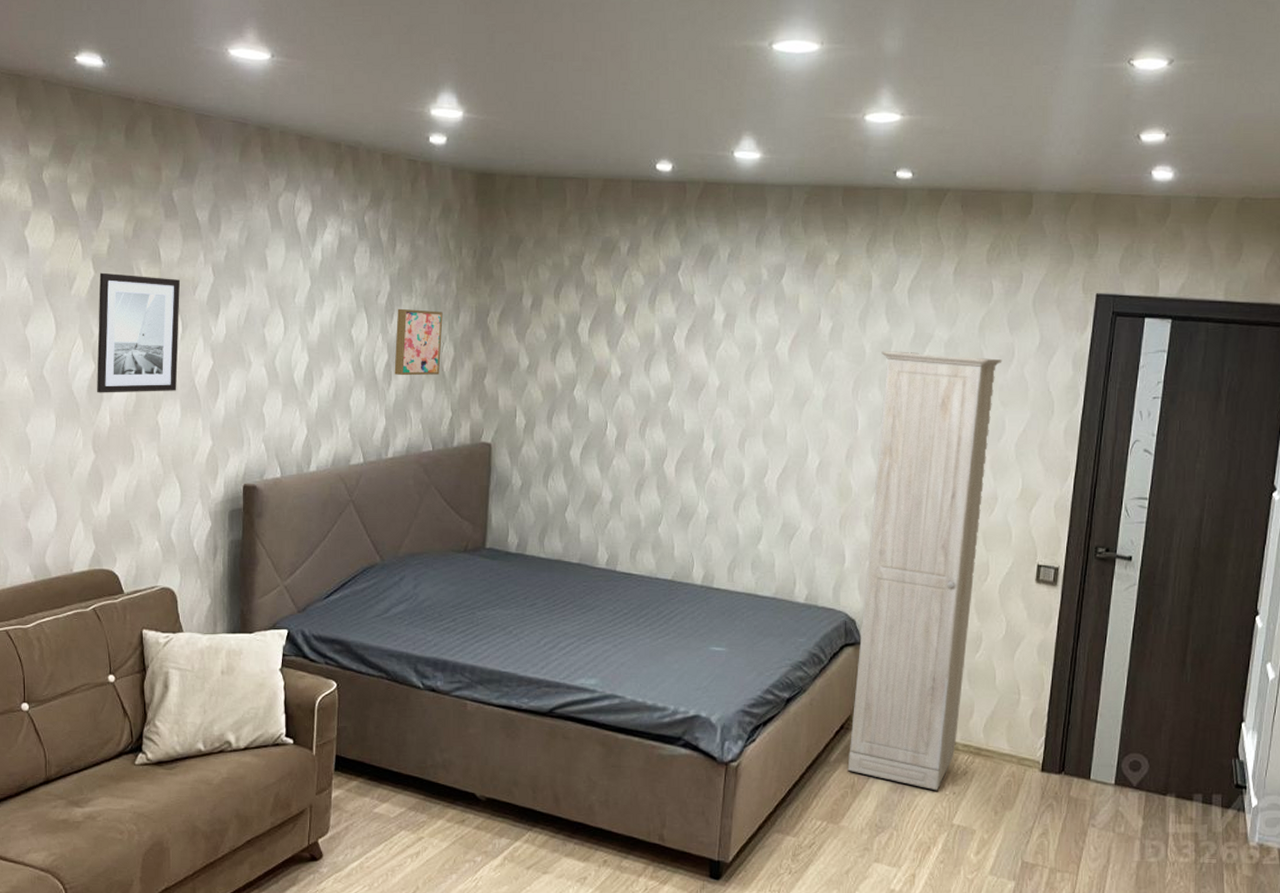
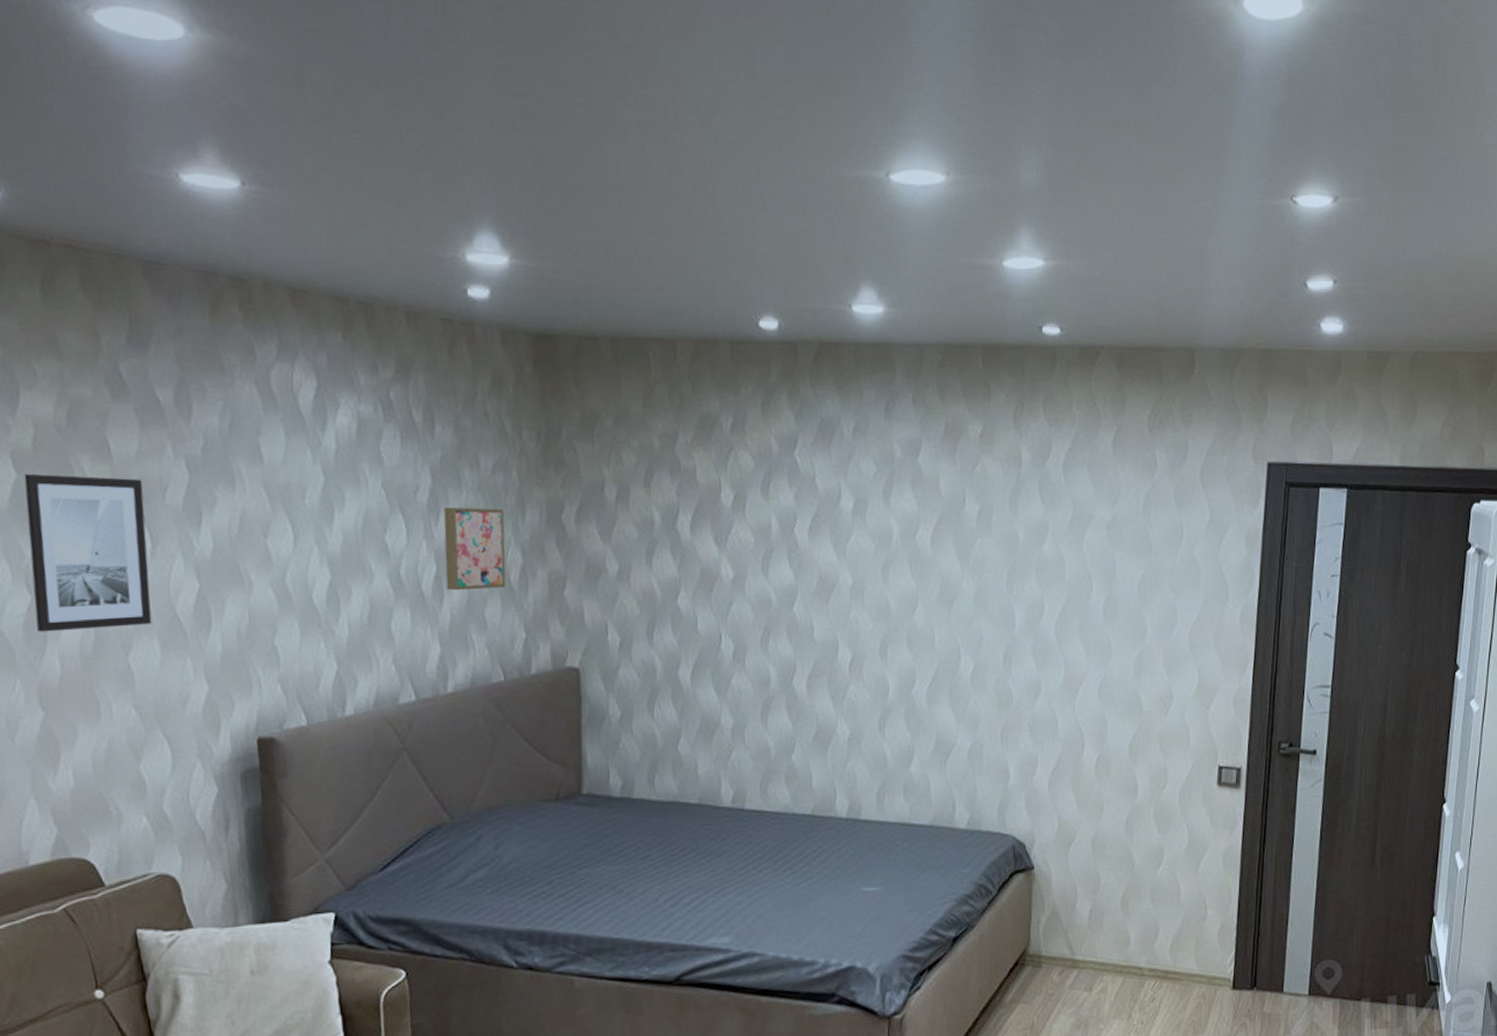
cabinet: present [847,351,1003,791] -> none [1025,535,1171,1022]

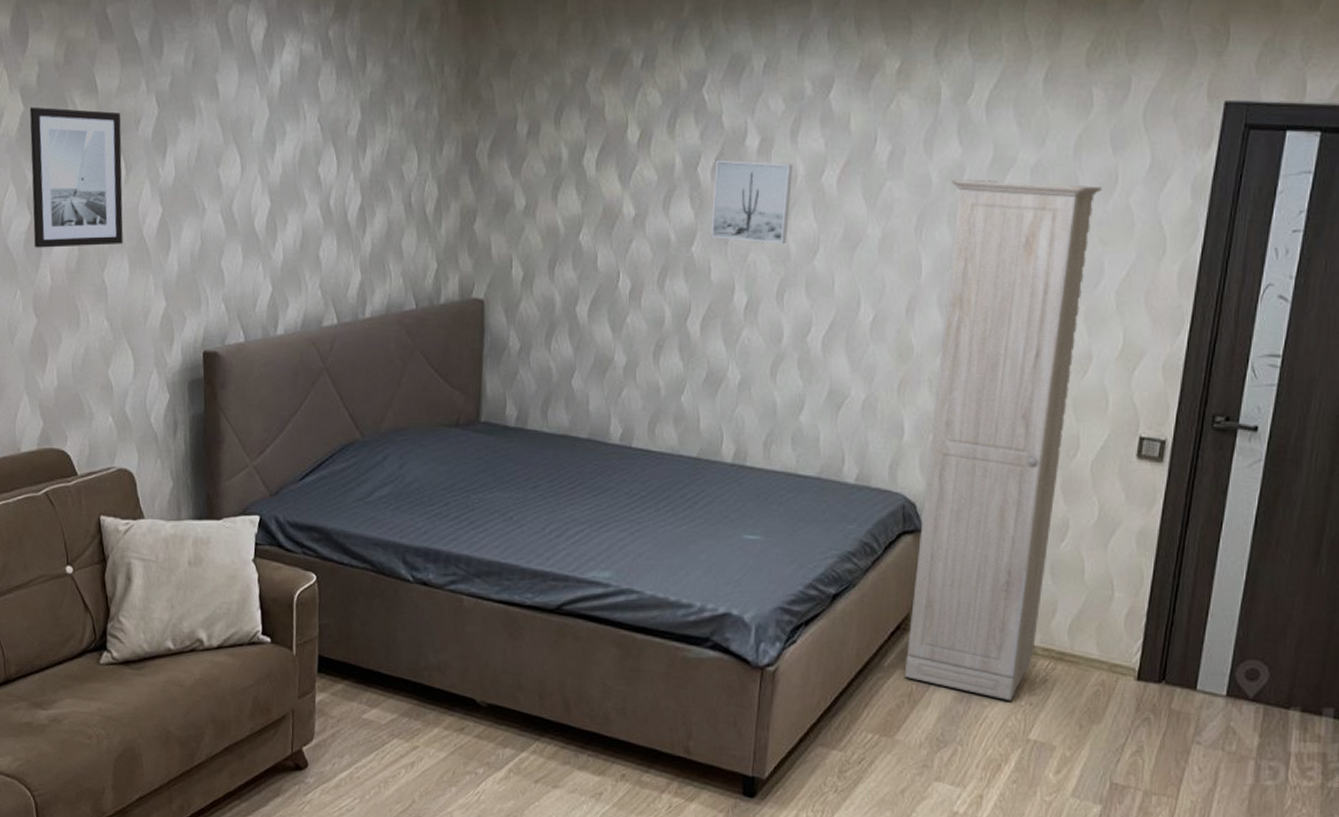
wall art: present [443,507,506,591] -> none [369,141,424,222]
wall art: none [811,521,888,602] -> present [711,159,794,245]
cabinet: none [1025,535,1171,1022] -> present [904,179,1103,701]

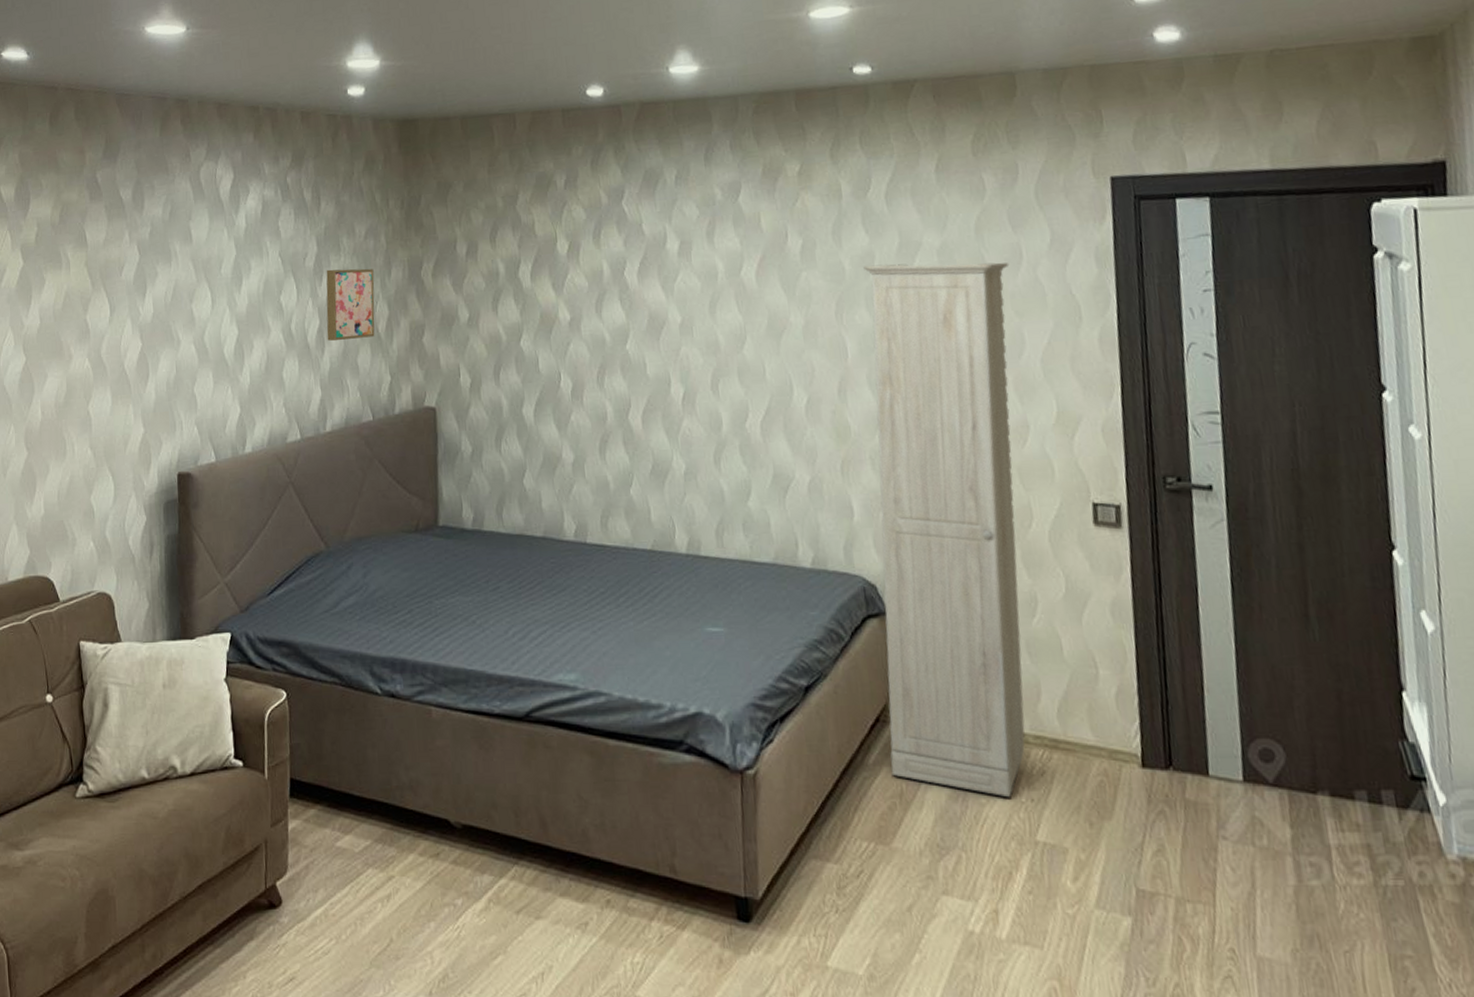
wall art: present [29,107,124,248] -> none [27,261,107,387]
wall art: none [369,141,424,222] -> present [326,268,375,341]
wall art: present [711,159,794,245] -> none [640,262,715,337]

